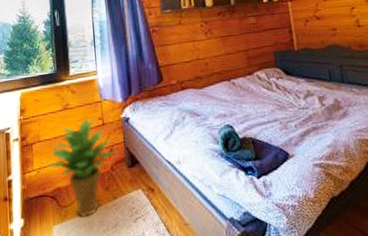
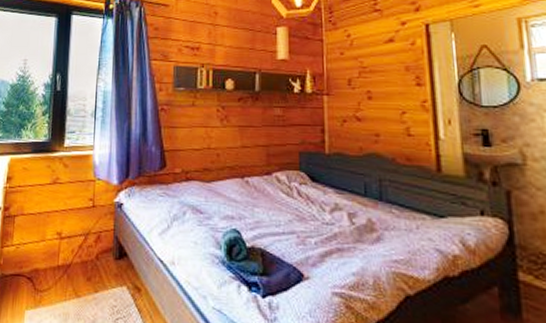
potted plant: present [49,118,117,217] -> none [30,196,105,307]

